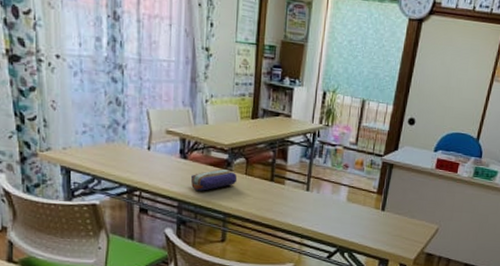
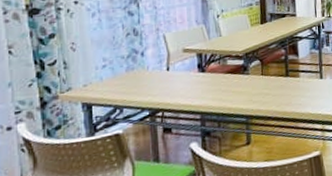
pencil case: present [190,169,238,191] -> none [210,74,255,100]

